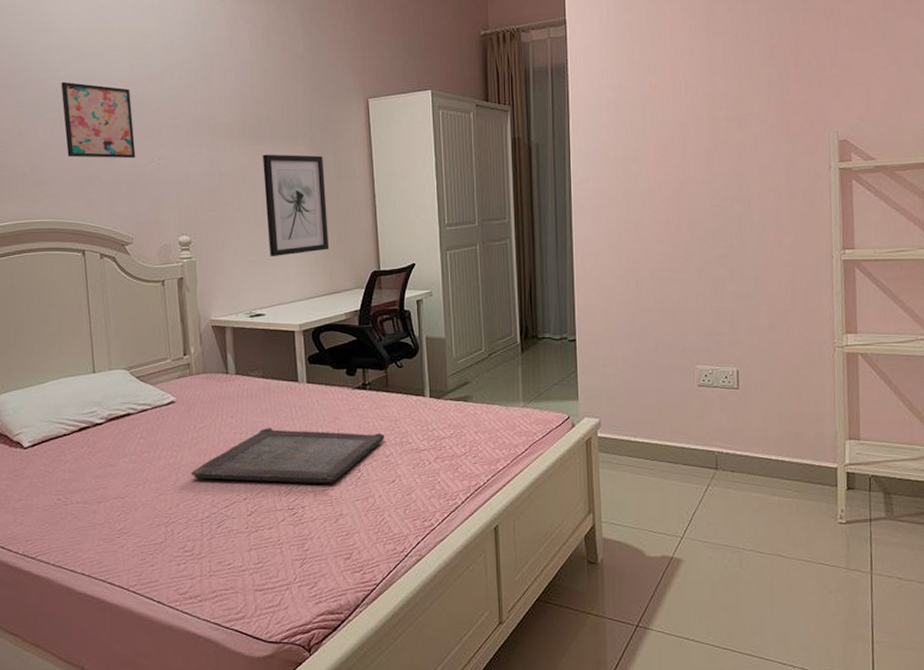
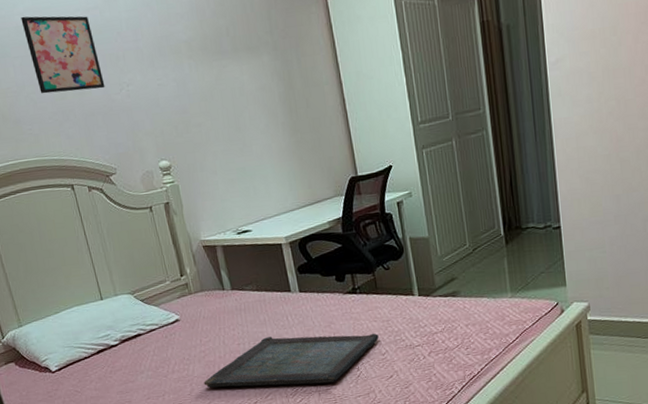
wall art: present [262,154,329,256] -> none [227,64,305,173]

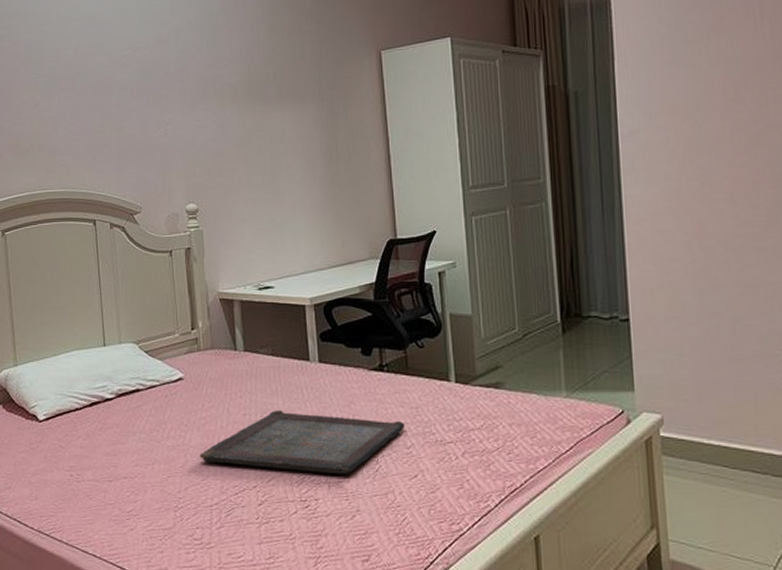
wall art: present [21,16,105,94] -> none [73,50,144,127]

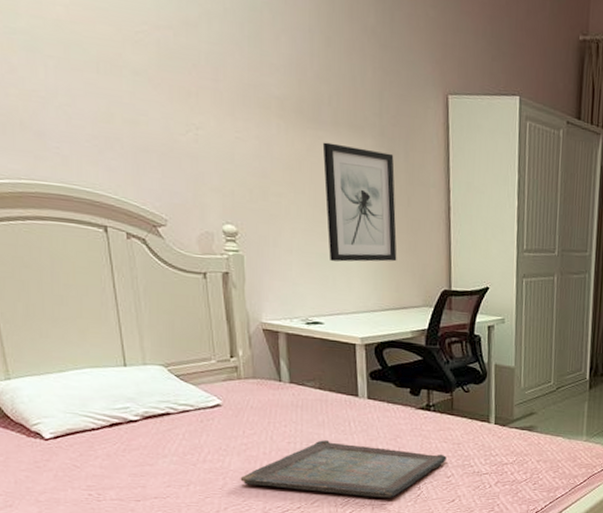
wall art: none [269,114,341,224] -> present [322,142,397,262]

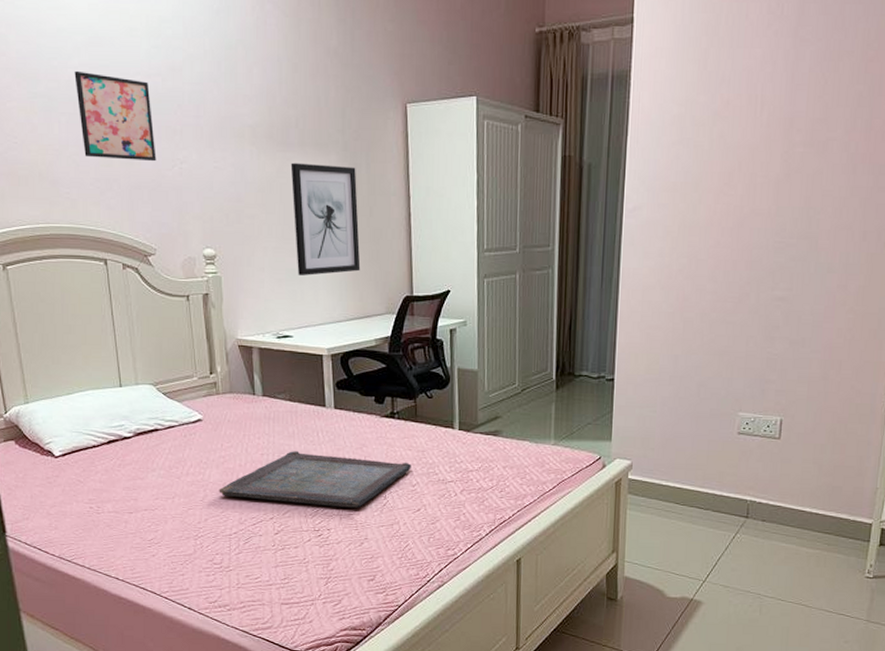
wall art: none [64,9,167,124] -> present [74,70,156,162]

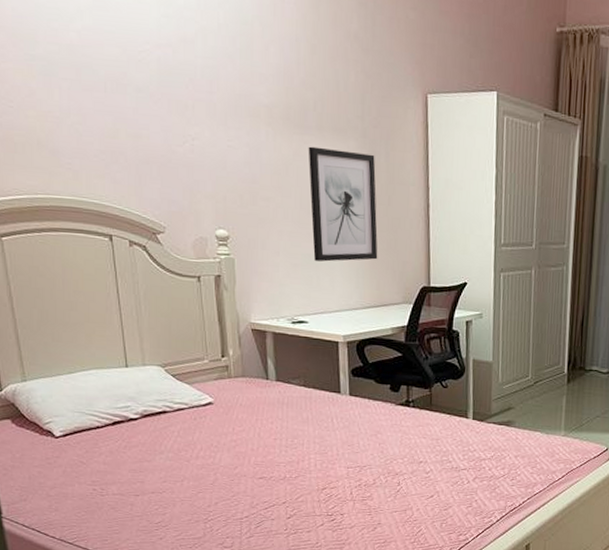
wall art: present [74,70,156,162] -> none [77,34,166,137]
serving tray: present [219,451,411,508] -> none [230,436,425,494]

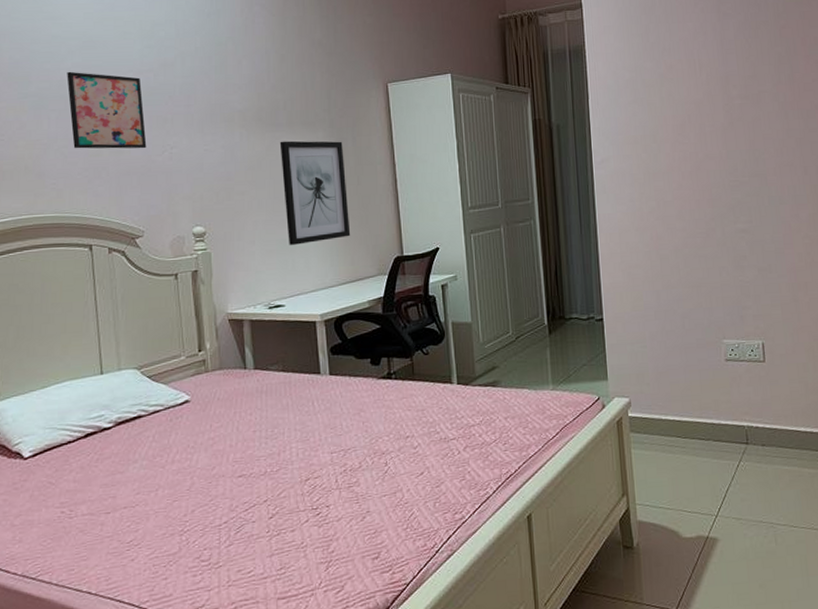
wall art: none [77,34,166,137] -> present [67,71,147,149]

